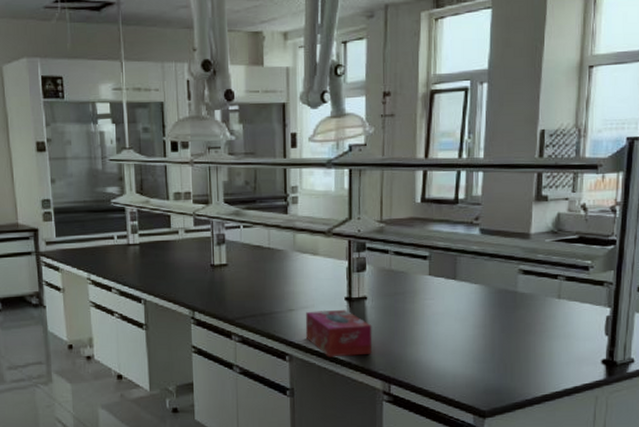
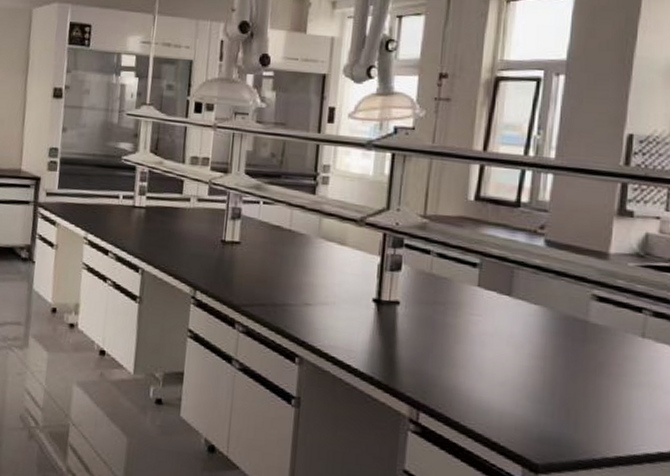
tissue box: present [305,309,372,358] -> none [321,308,403,371]

